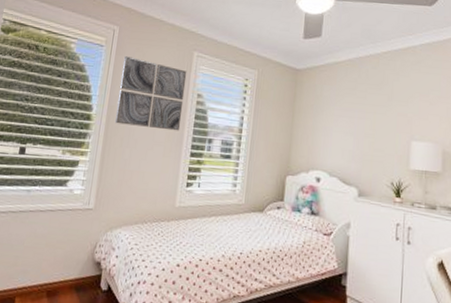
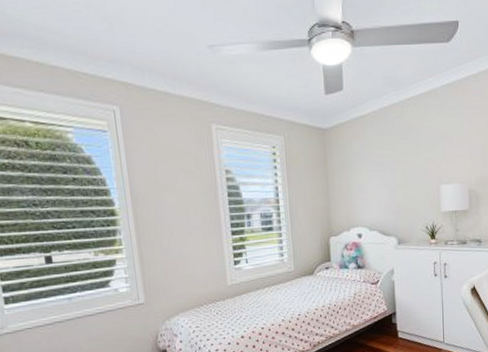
wall art: present [114,56,187,131] -> none [133,139,215,215]

